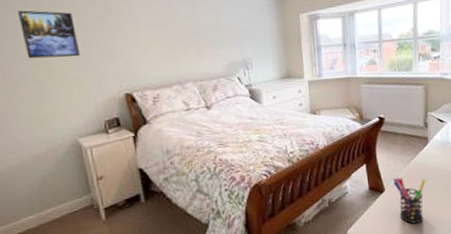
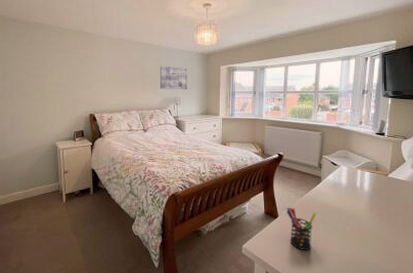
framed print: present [18,10,81,59] -> none [32,52,65,85]
wall art: none [218,18,259,51] -> present [159,66,187,90]

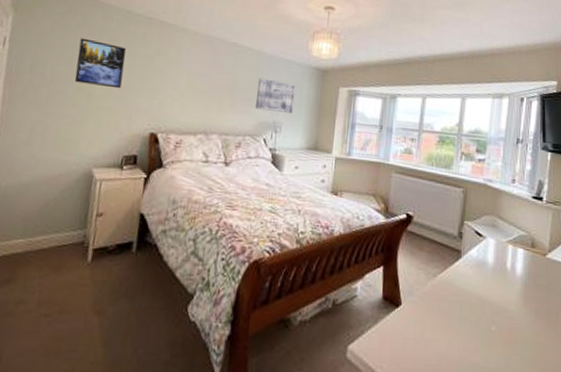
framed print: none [32,52,65,85] -> present [74,38,126,89]
pen holder: present [287,207,316,250] -> none [413,291,453,358]

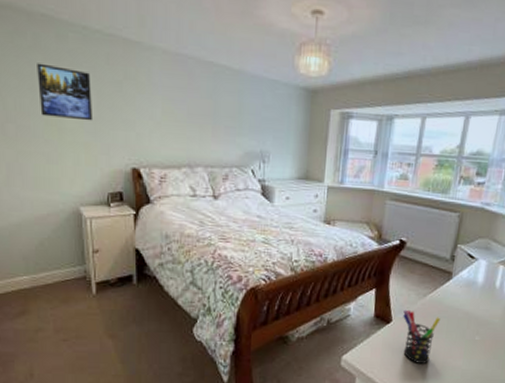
wall art: present [255,78,295,114] -> none [239,102,282,142]
pen holder: none [413,291,453,358] -> present [403,309,441,363]

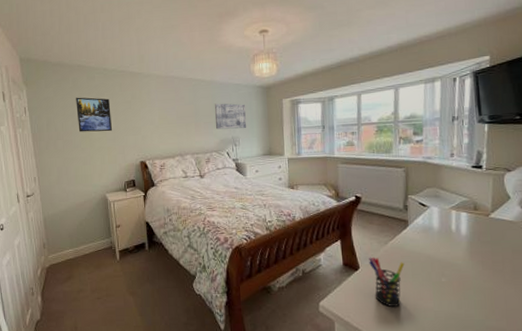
wall art: none [239,102,282,142] -> present [214,103,246,130]

